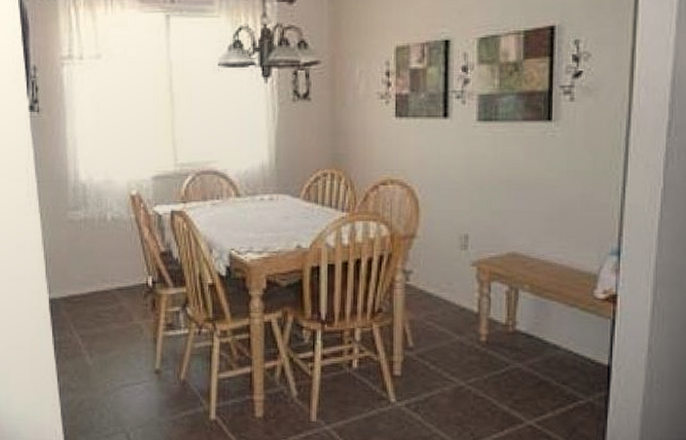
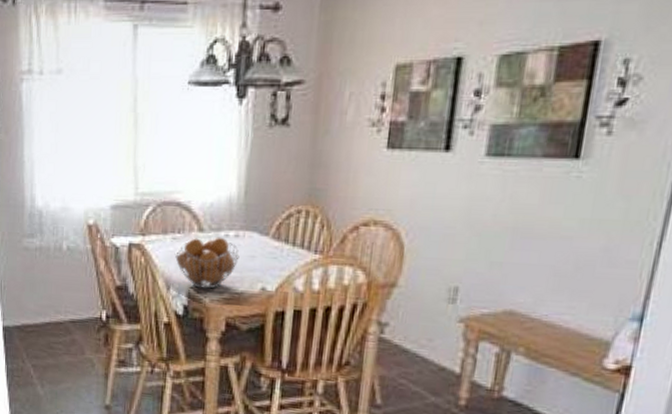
fruit basket: none [214,201,275,249] -> present [174,237,240,289]

